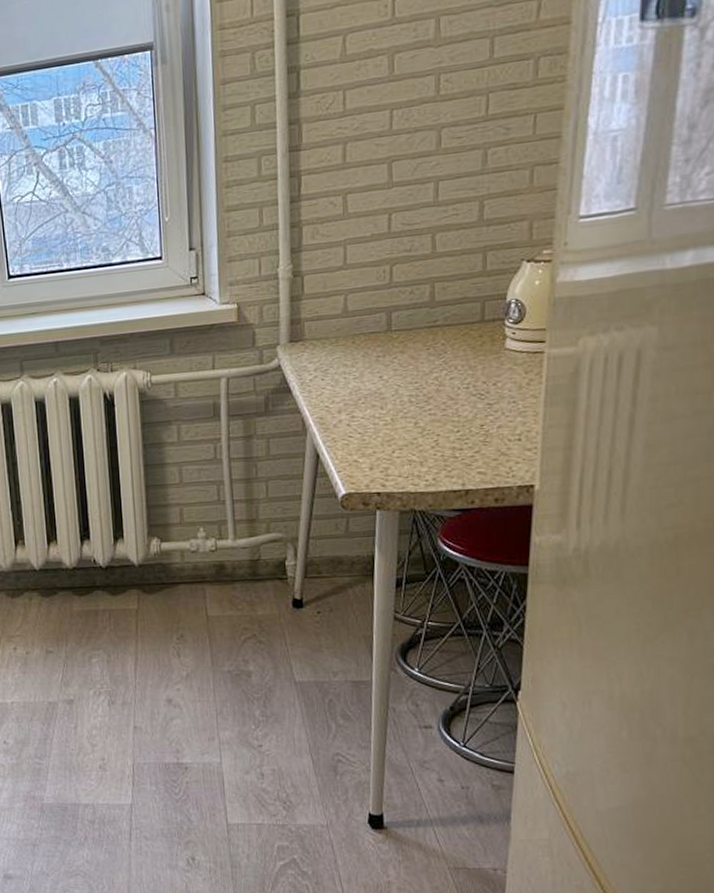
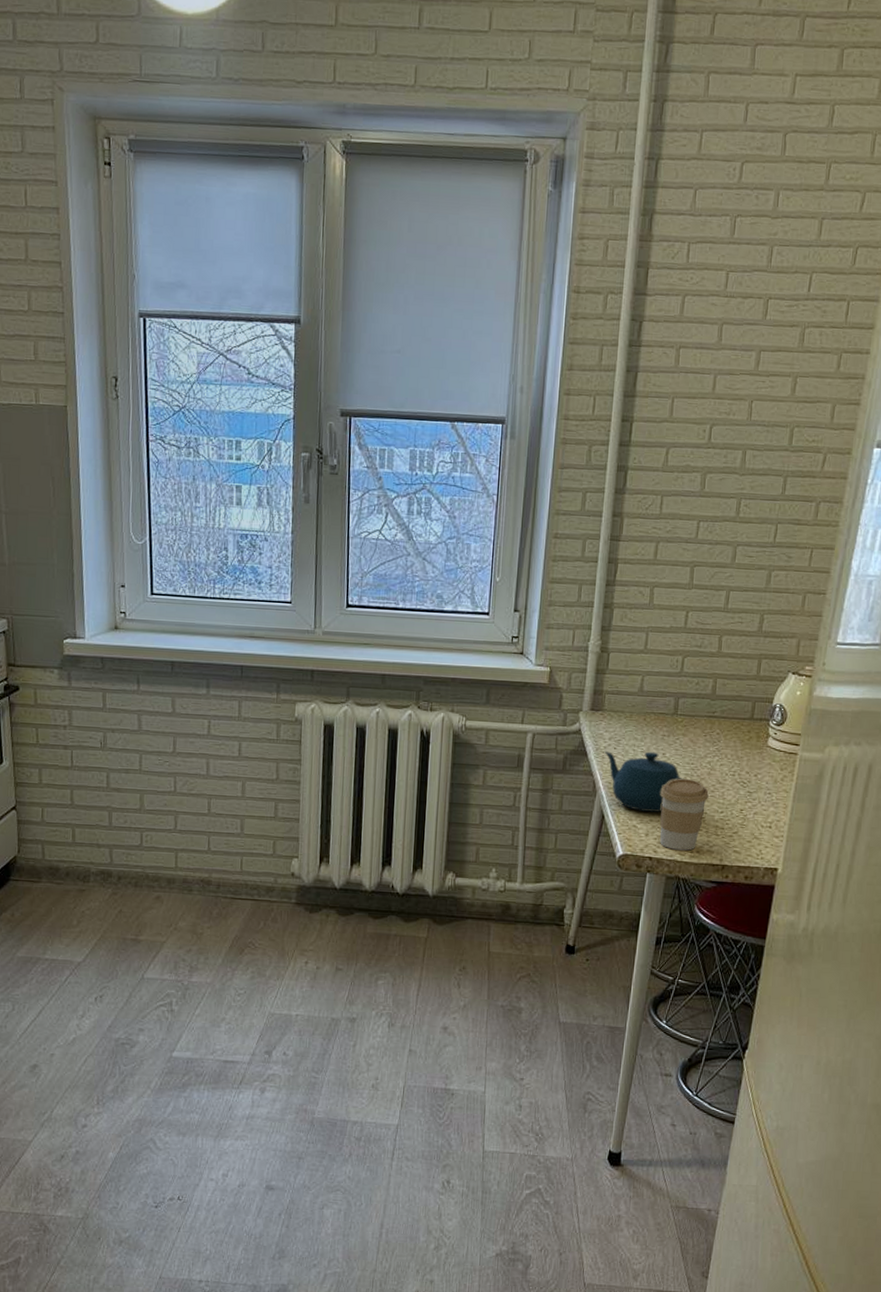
teapot: none [310,376,408,444] -> present [604,751,684,812]
coffee cup: none [381,399,440,481] -> present [660,778,709,851]

